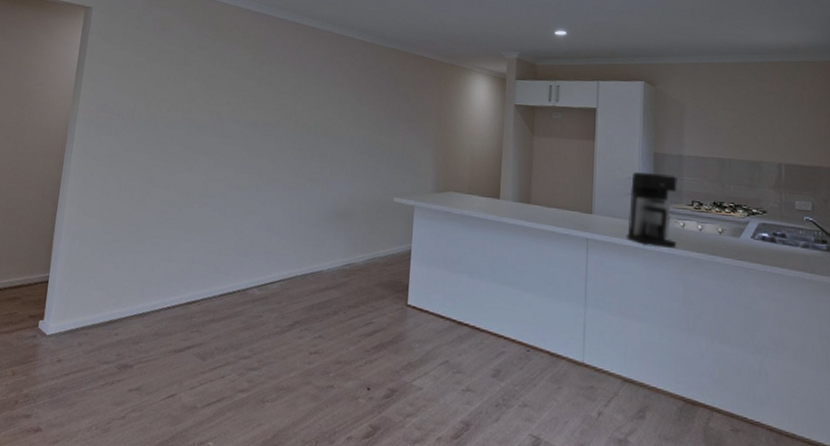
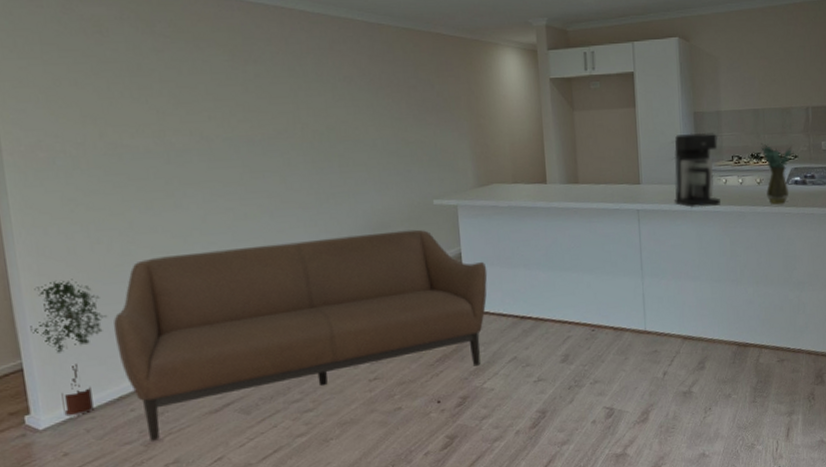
potted tree: none [61,214,118,330] -> present [30,279,108,417]
sofa: none [117,208,433,366] -> present [113,229,488,441]
vase: none [725,193,760,260] -> present [761,143,791,206]

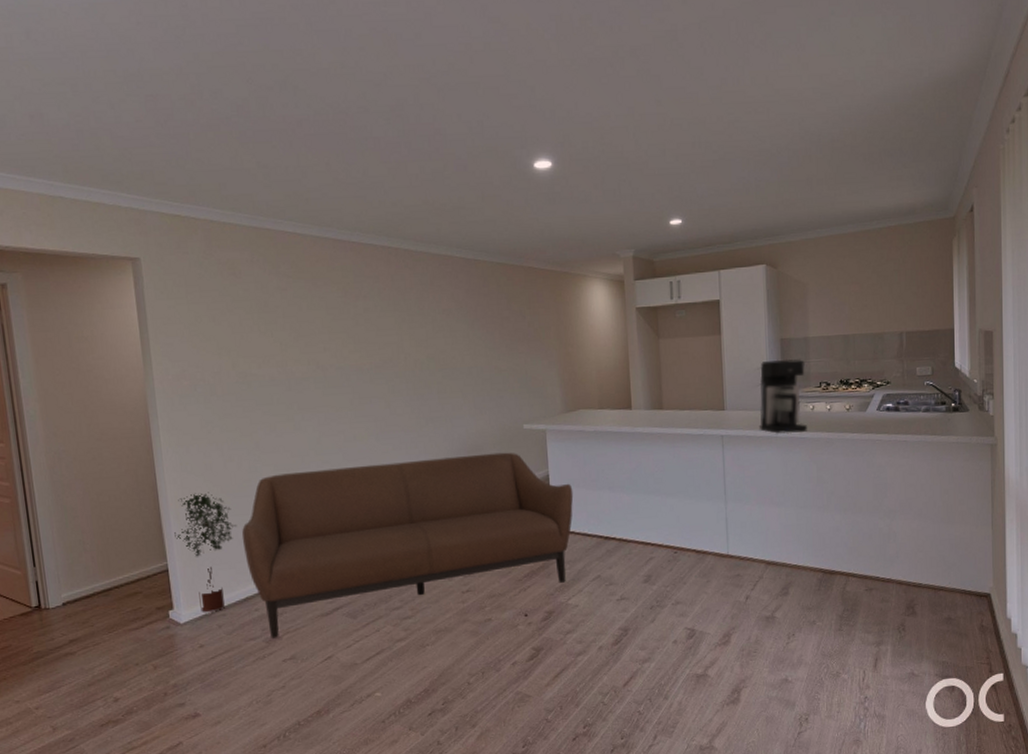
vase: present [761,143,791,206] -> none [851,369,883,432]

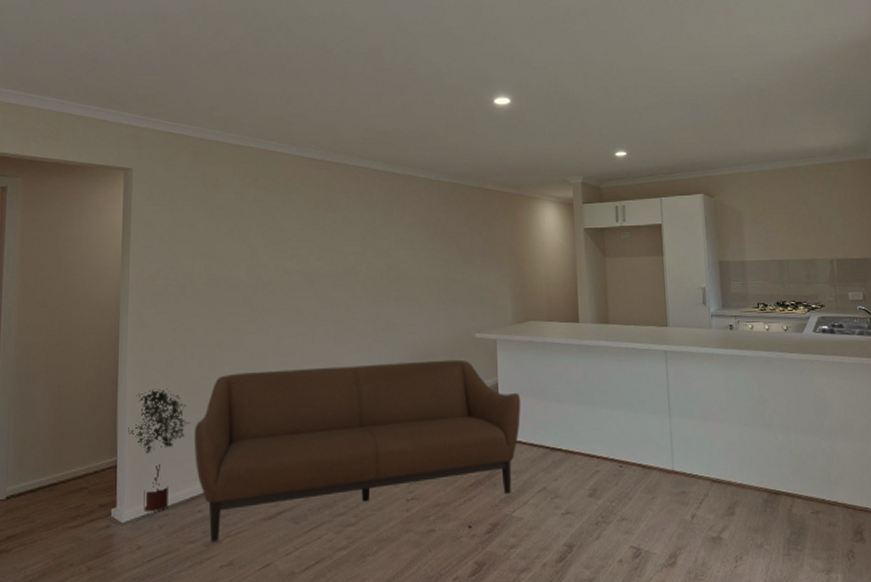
coffee maker: present [759,359,807,435] -> none [700,280,747,352]

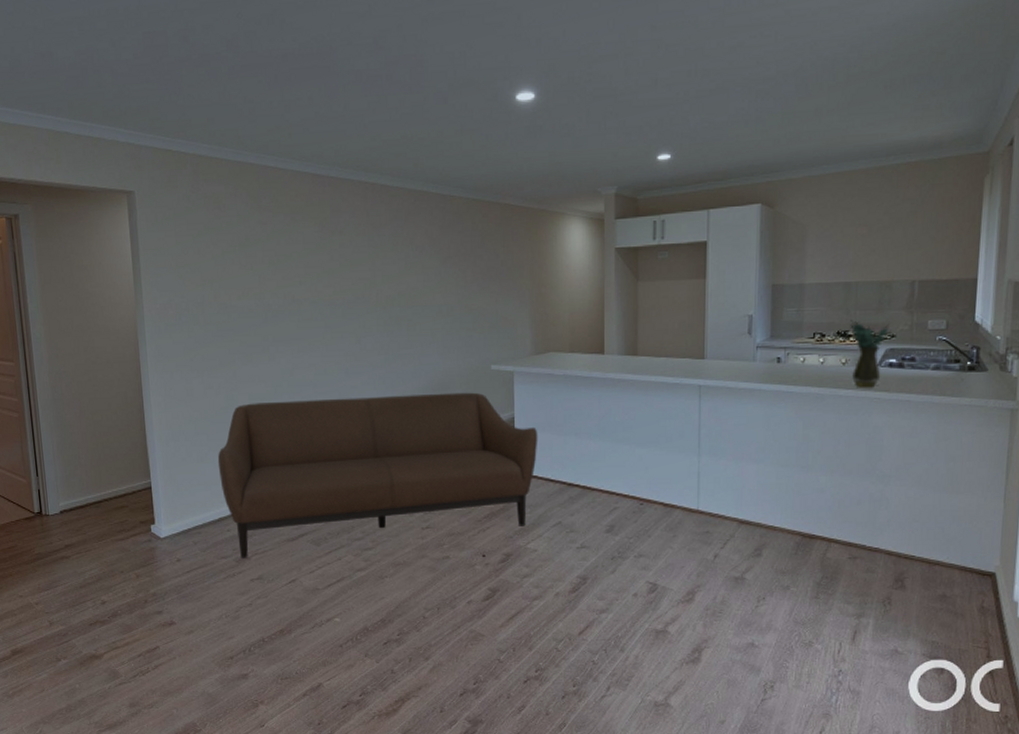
potted tree: present [128,388,191,512] -> none [158,416,214,530]
vase: none [786,292,818,353] -> present [850,320,888,389]

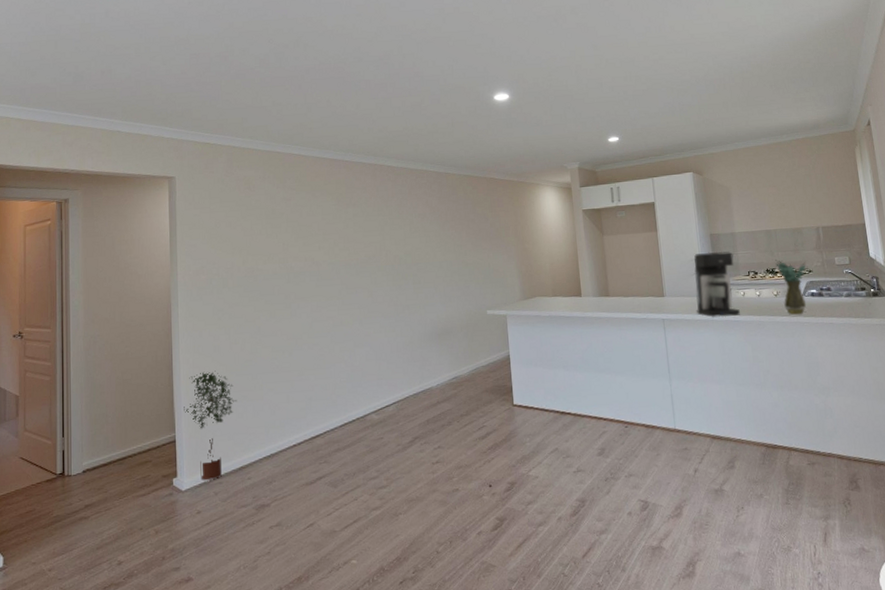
potted tree: none [158,416,214,530] -> present [184,371,238,481]
sofa: present [217,392,538,558] -> none [240,335,532,506]
coffee maker: none [742,306,798,388] -> present [694,251,740,319]

